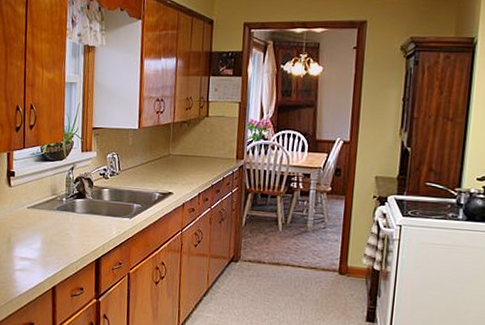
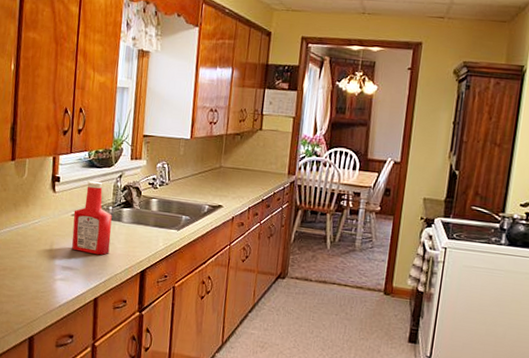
ketchup bottle: none [28,174,66,246] -> present [71,181,112,255]

